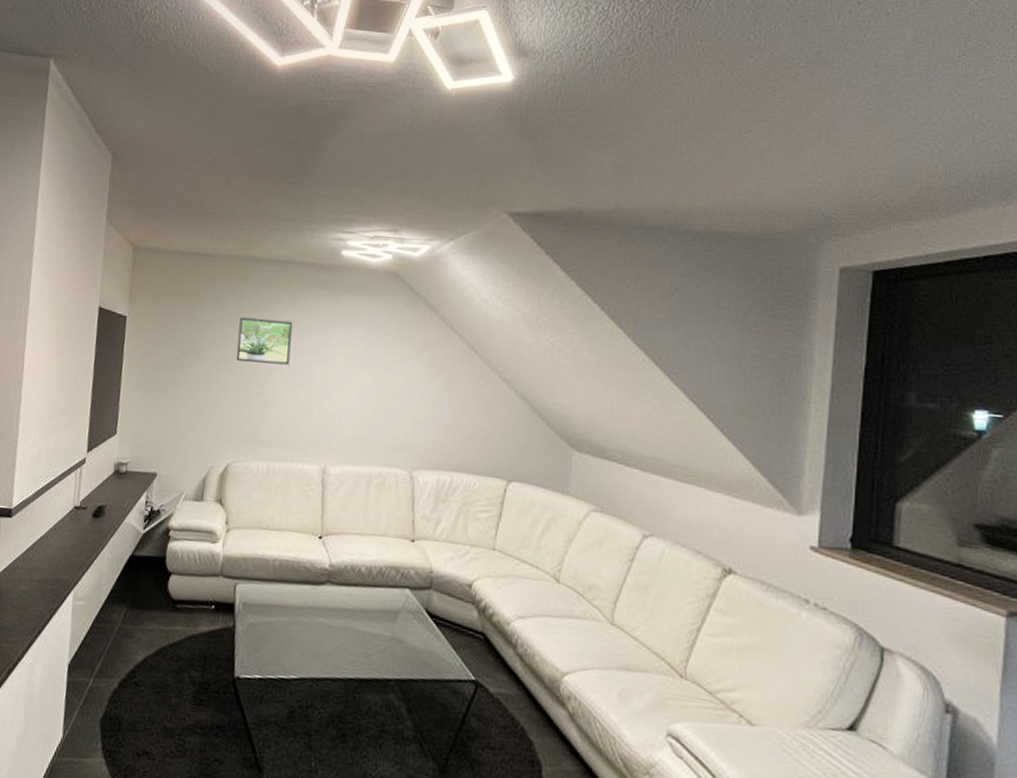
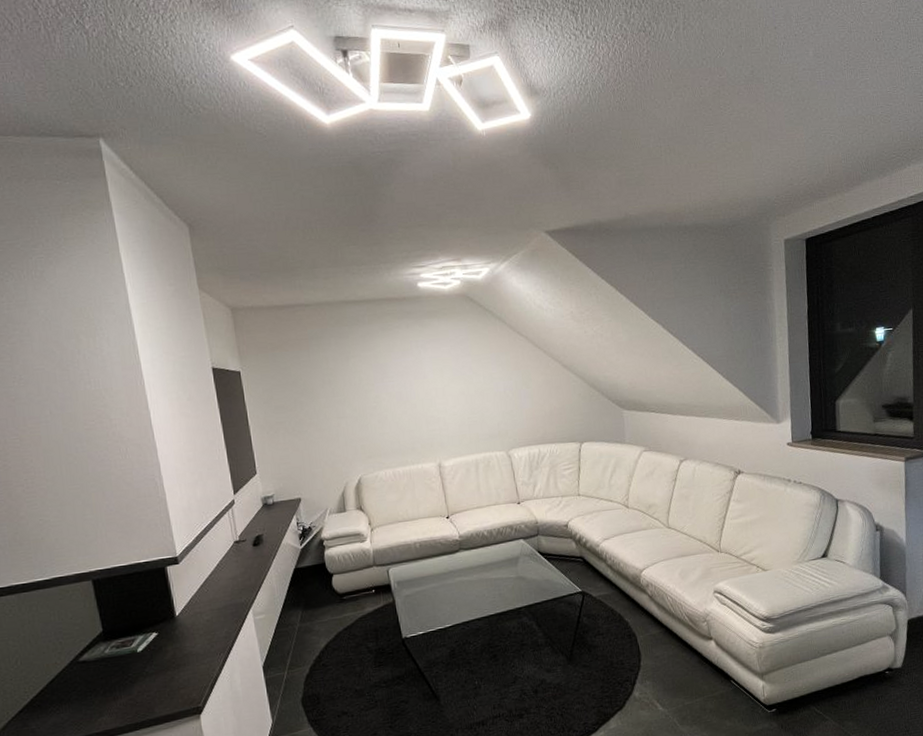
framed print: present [236,317,293,365] -> none [343,350,393,392]

